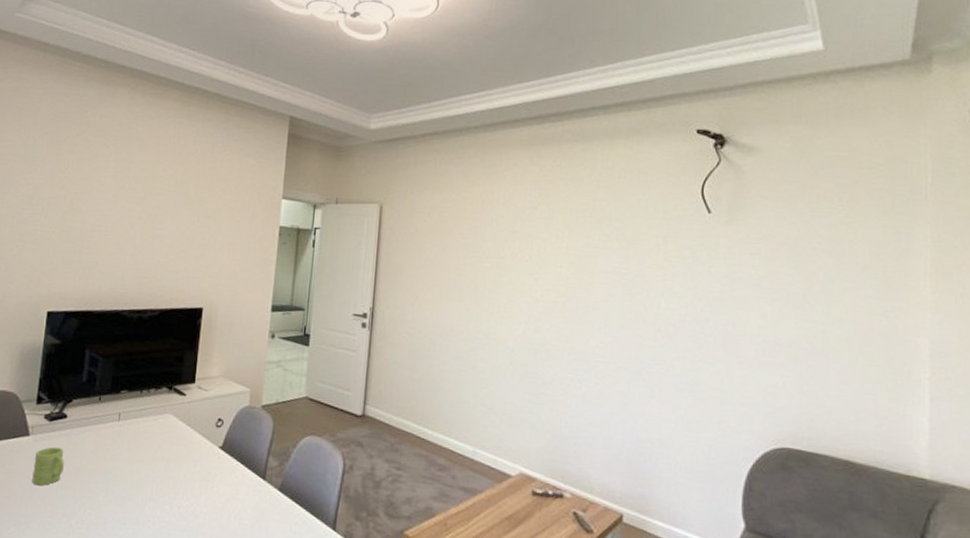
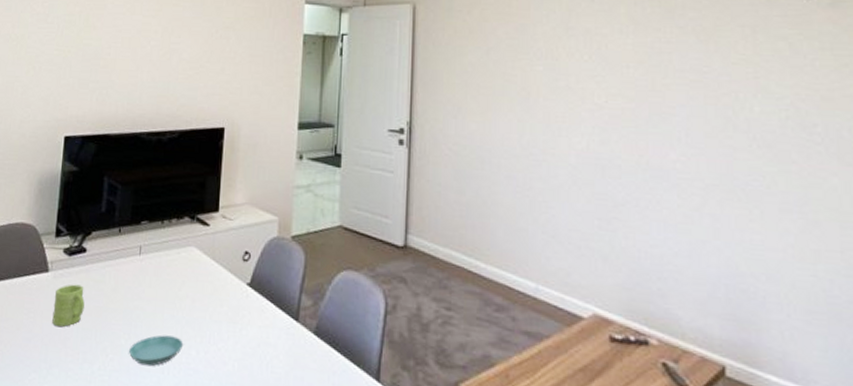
saucer: none [106,492,158,520] -> present [129,334,184,367]

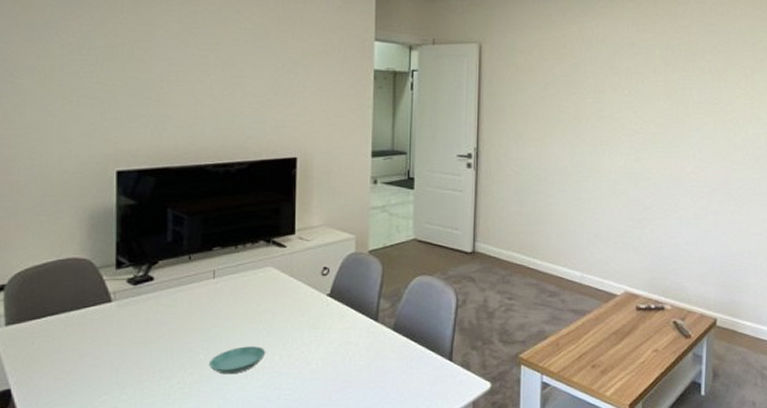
mug: present [52,284,85,327] -> none [121,311,156,351]

